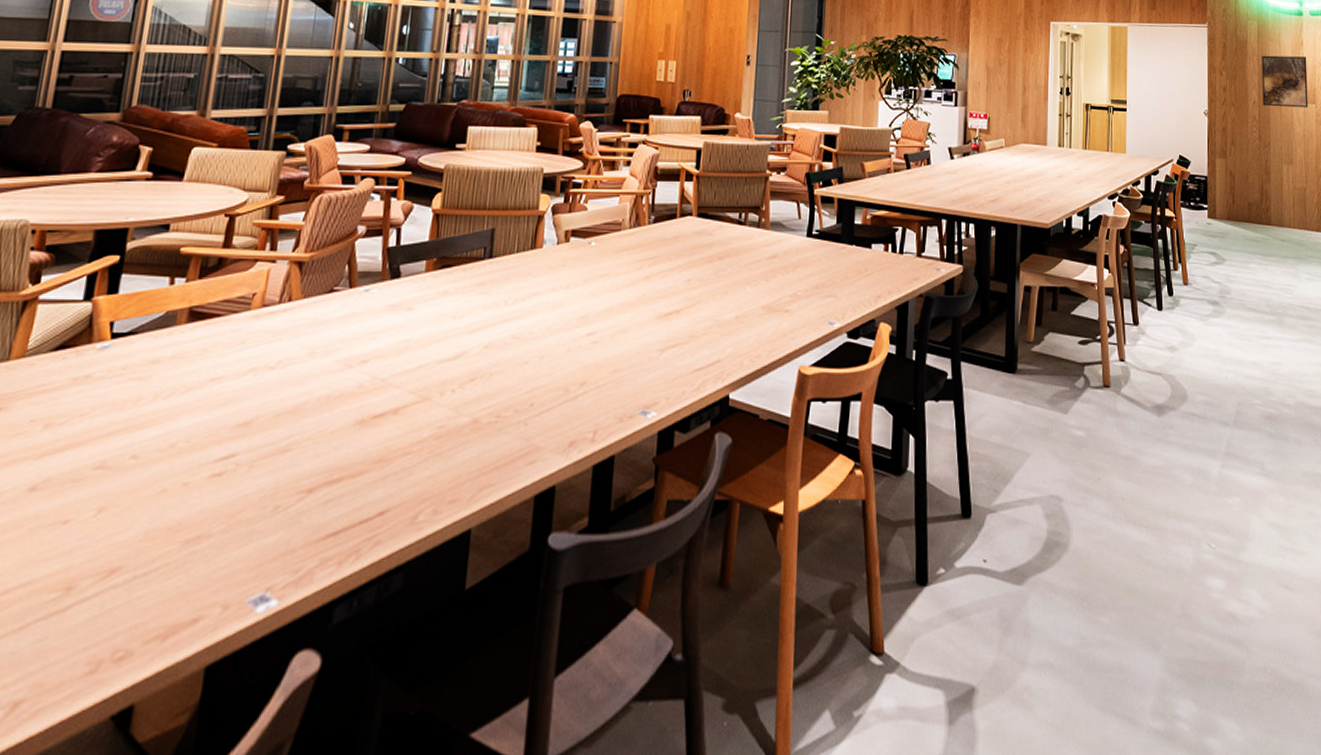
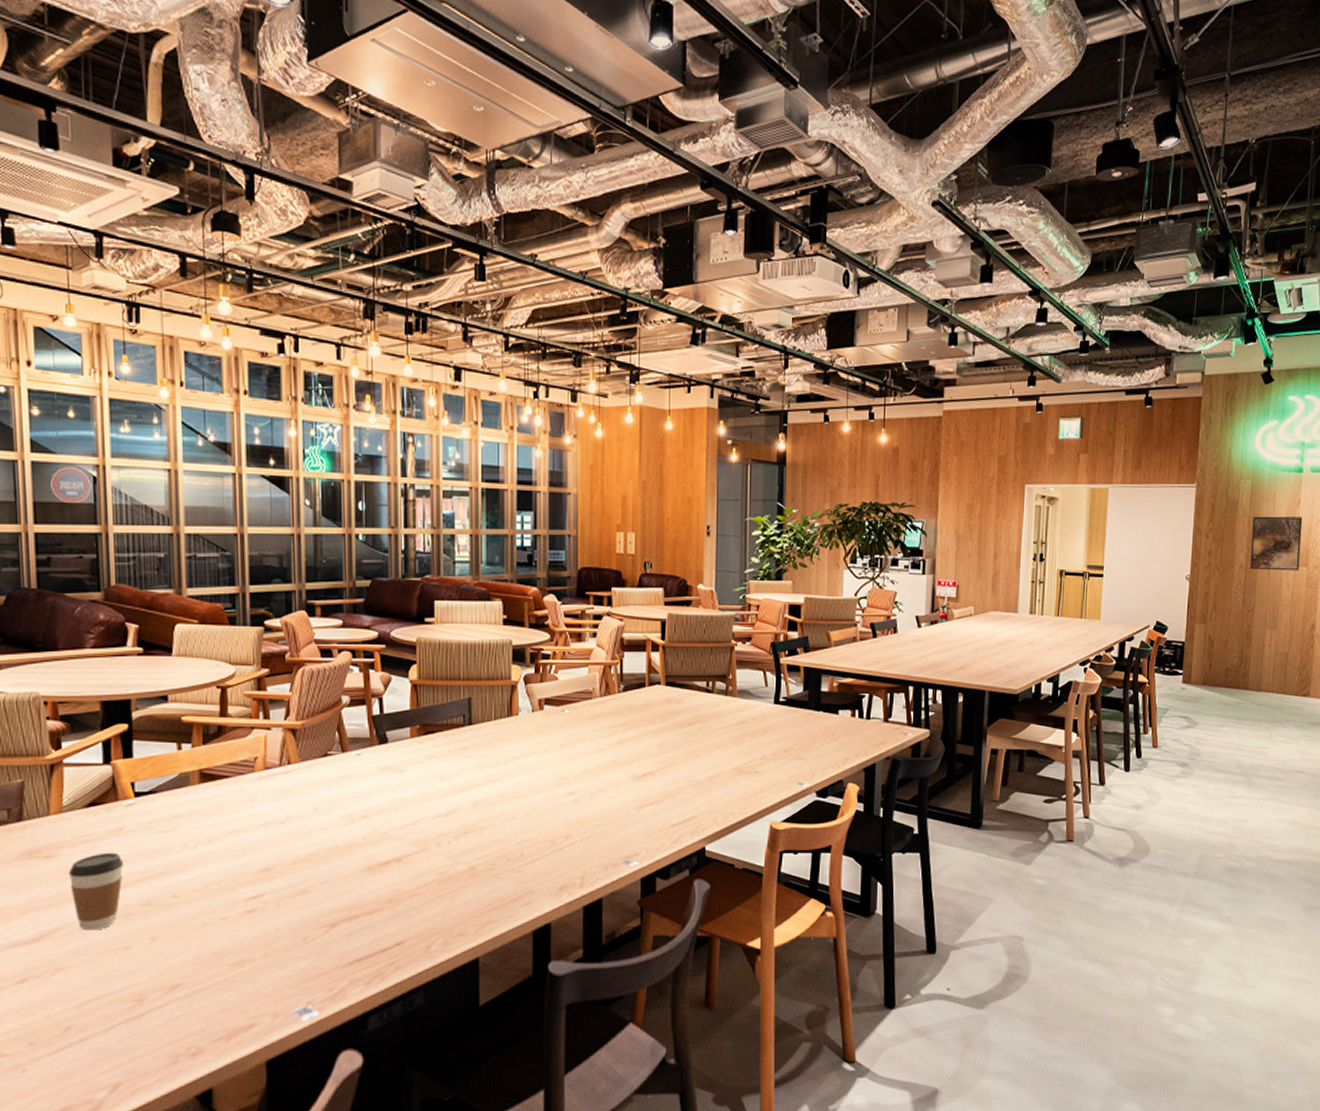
coffee cup: none [14,404,84,501] -> present [68,852,124,931]

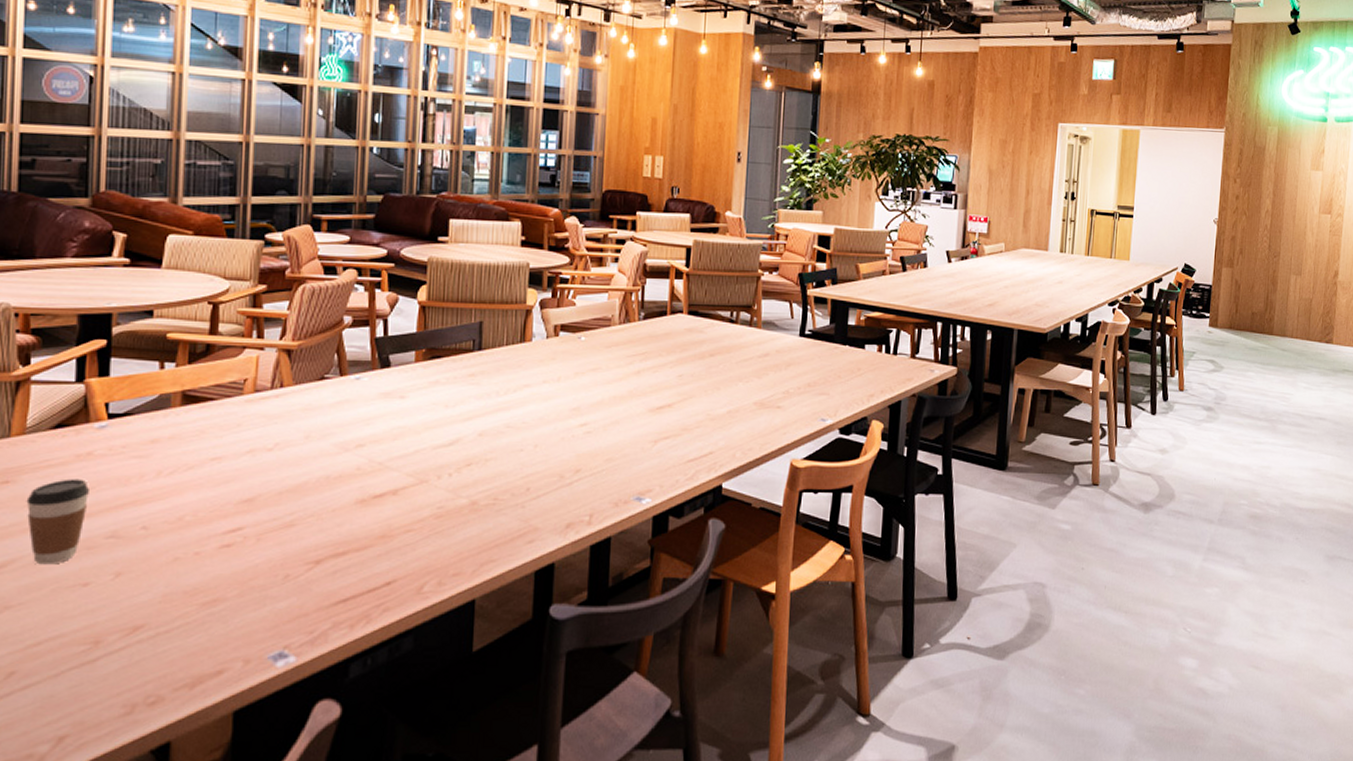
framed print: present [1250,516,1303,571] -> none [1276,162,1327,218]

